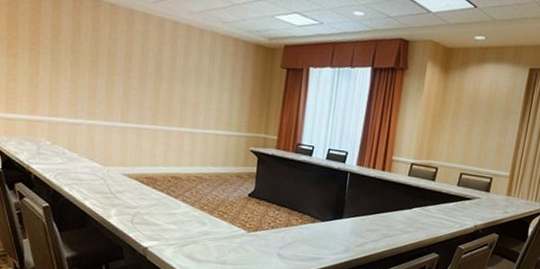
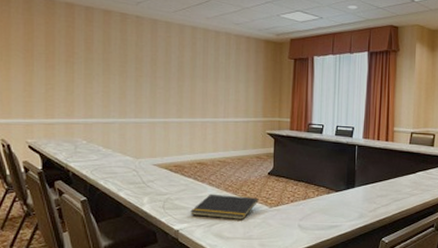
notepad: none [161,211,236,243] -> present [190,194,259,220]

